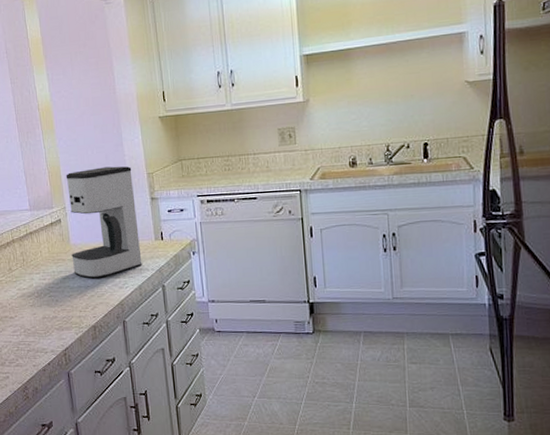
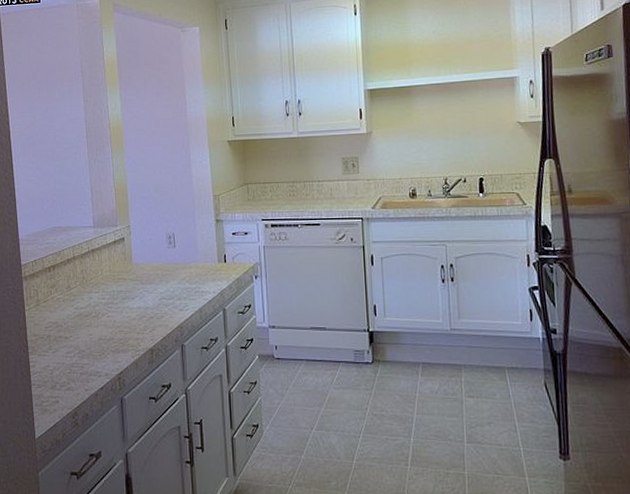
coffee maker: present [65,166,142,279] -> none [132,187,204,300]

